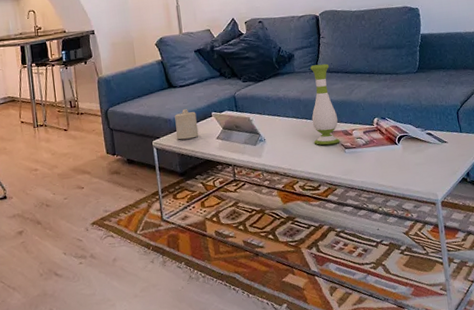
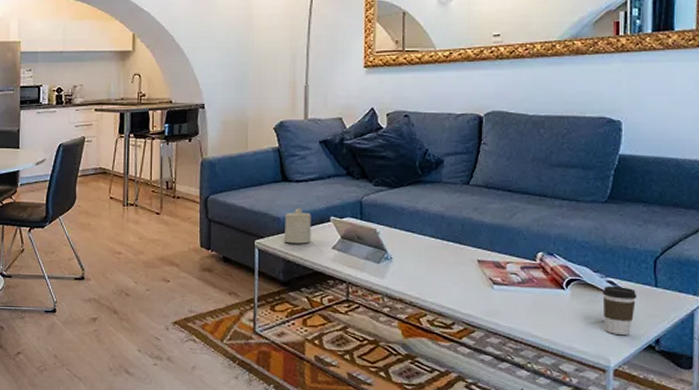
vase: present [310,63,340,145] -> none [453,176,489,277]
coffee cup: none [424,136,449,174] -> present [602,286,637,335]

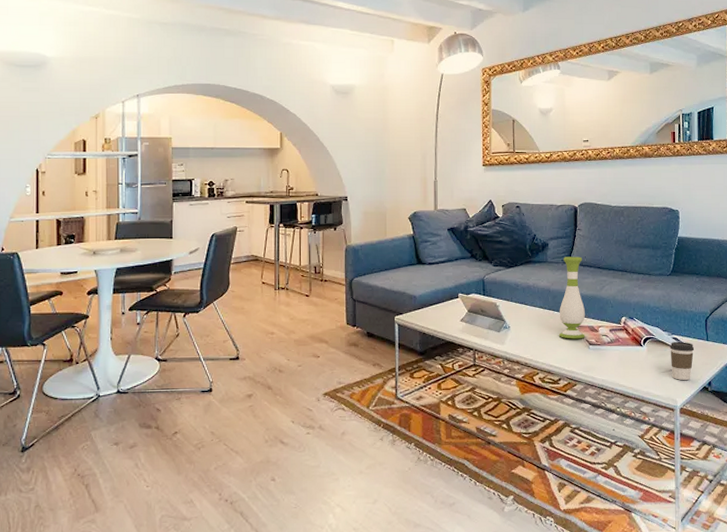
candle: present [283,207,311,244] -> none [419,286,443,318]
vase: none [453,176,489,277] -> present [558,256,585,339]

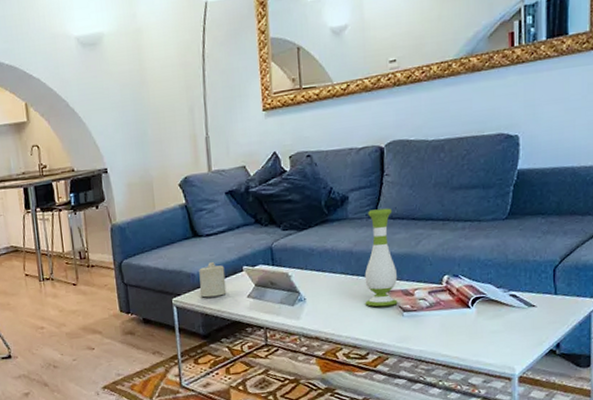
candle: none [419,286,443,318] -> present [199,261,227,298]
coffee cup: present [670,342,695,380] -> none [506,298,539,344]

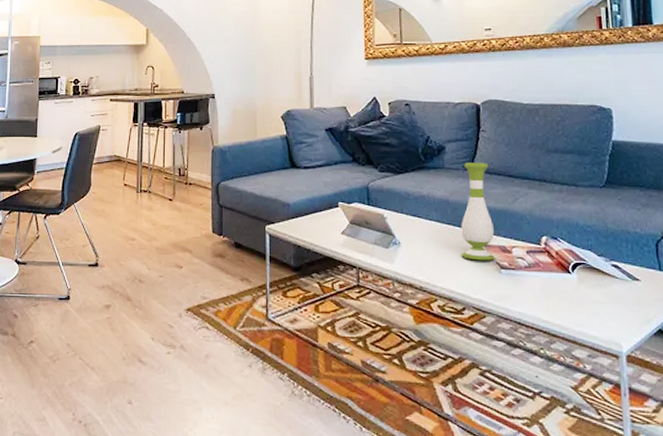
candle: present [199,261,227,298] -> none [293,193,321,229]

